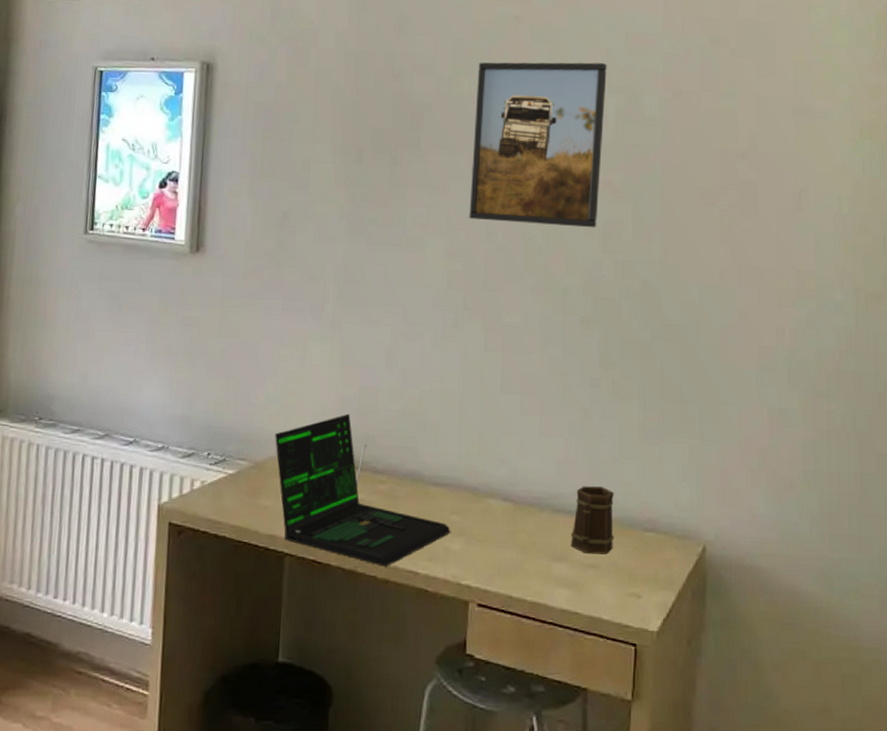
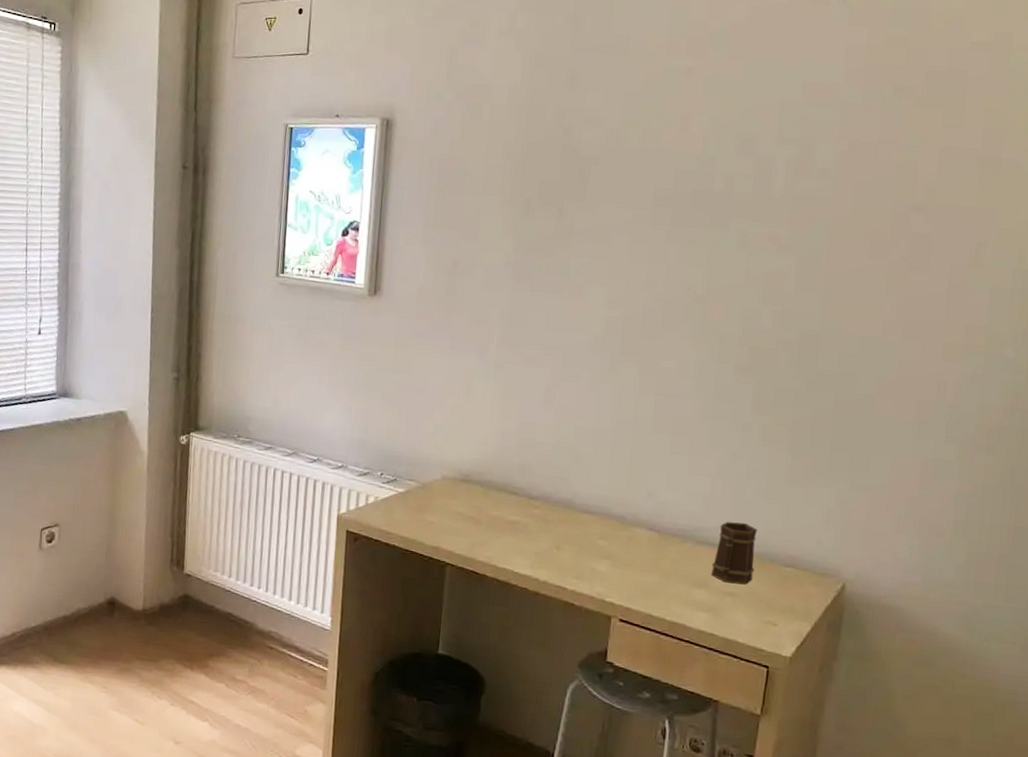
laptop: present [275,413,451,567] -> none [440,444,598,581]
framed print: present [469,62,607,228] -> none [630,114,781,280]

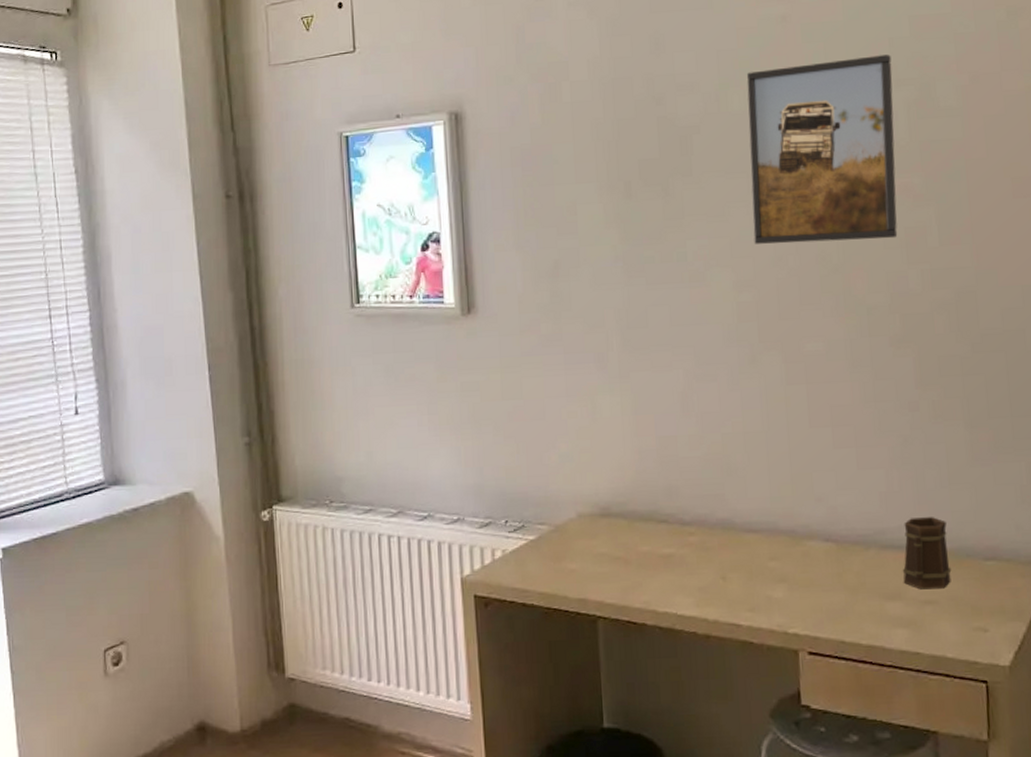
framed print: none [630,114,781,280] -> present [746,54,898,244]

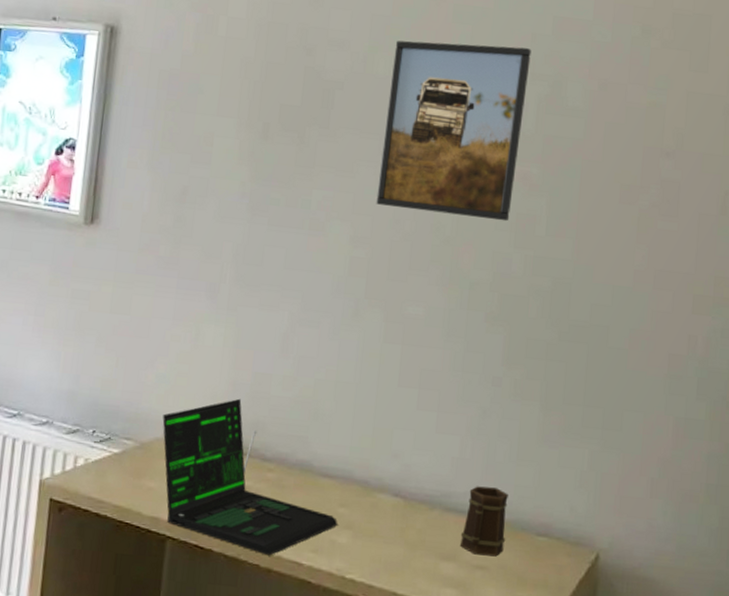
laptop: none [573,465,772,622] -> present [162,398,338,556]

